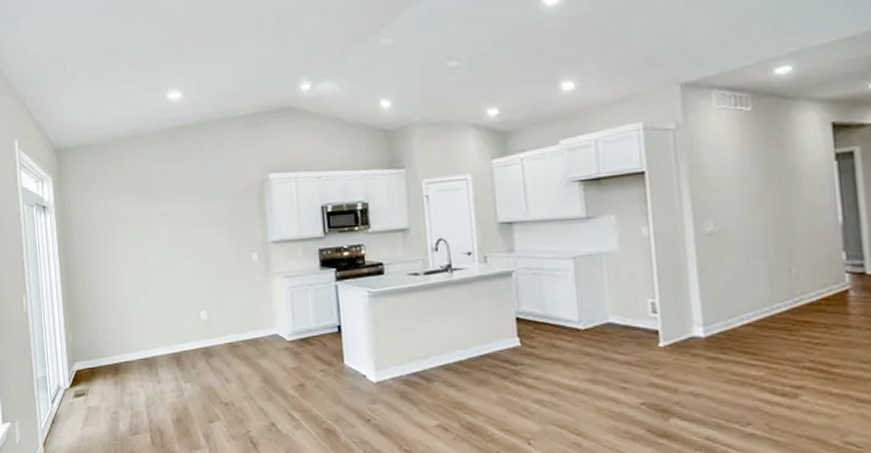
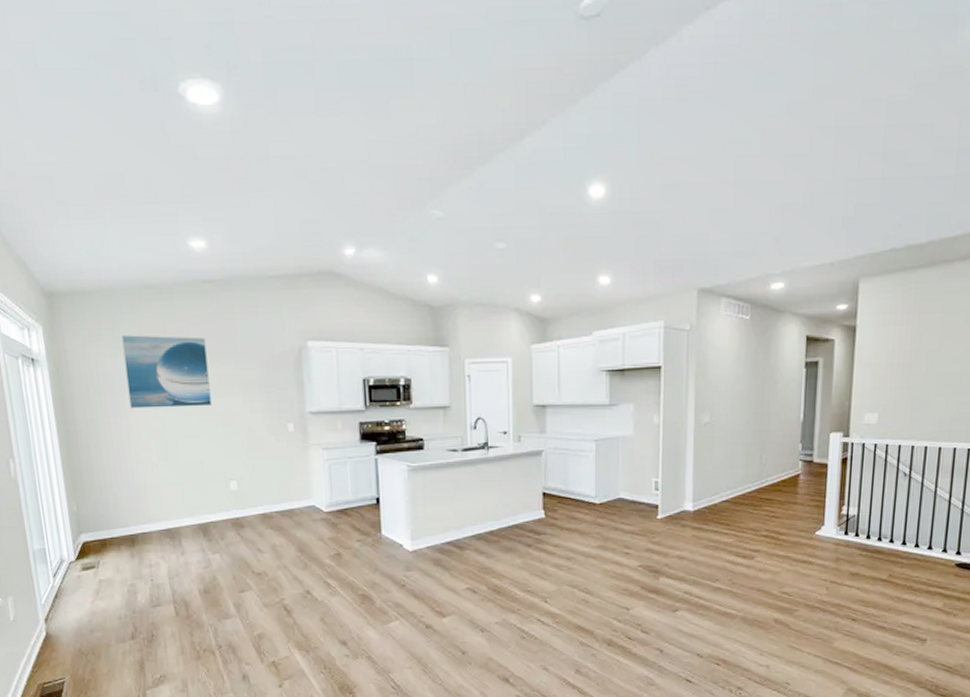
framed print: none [112,177,185,246] -> present [121,335,212,409]

